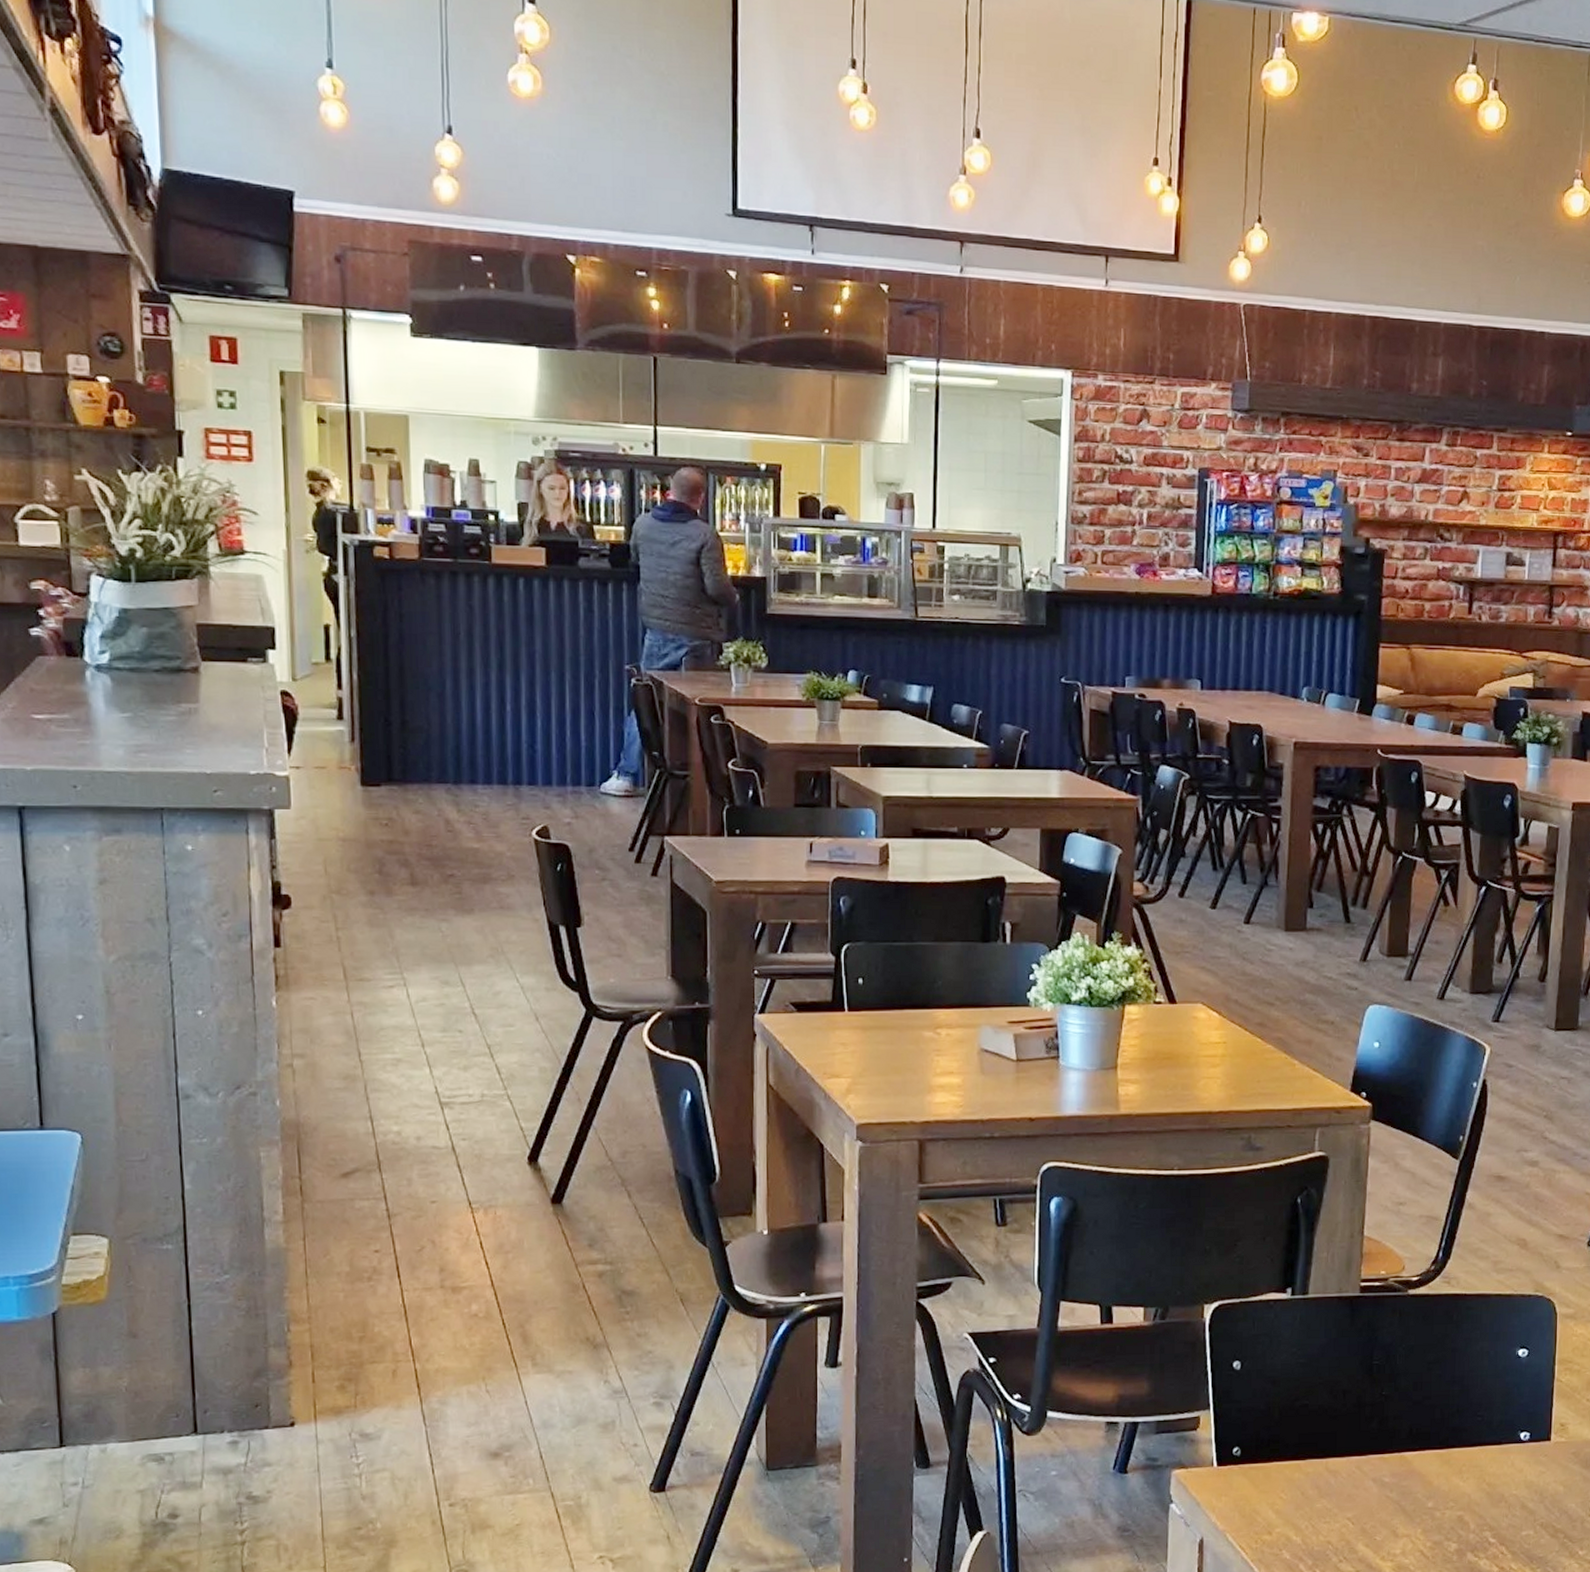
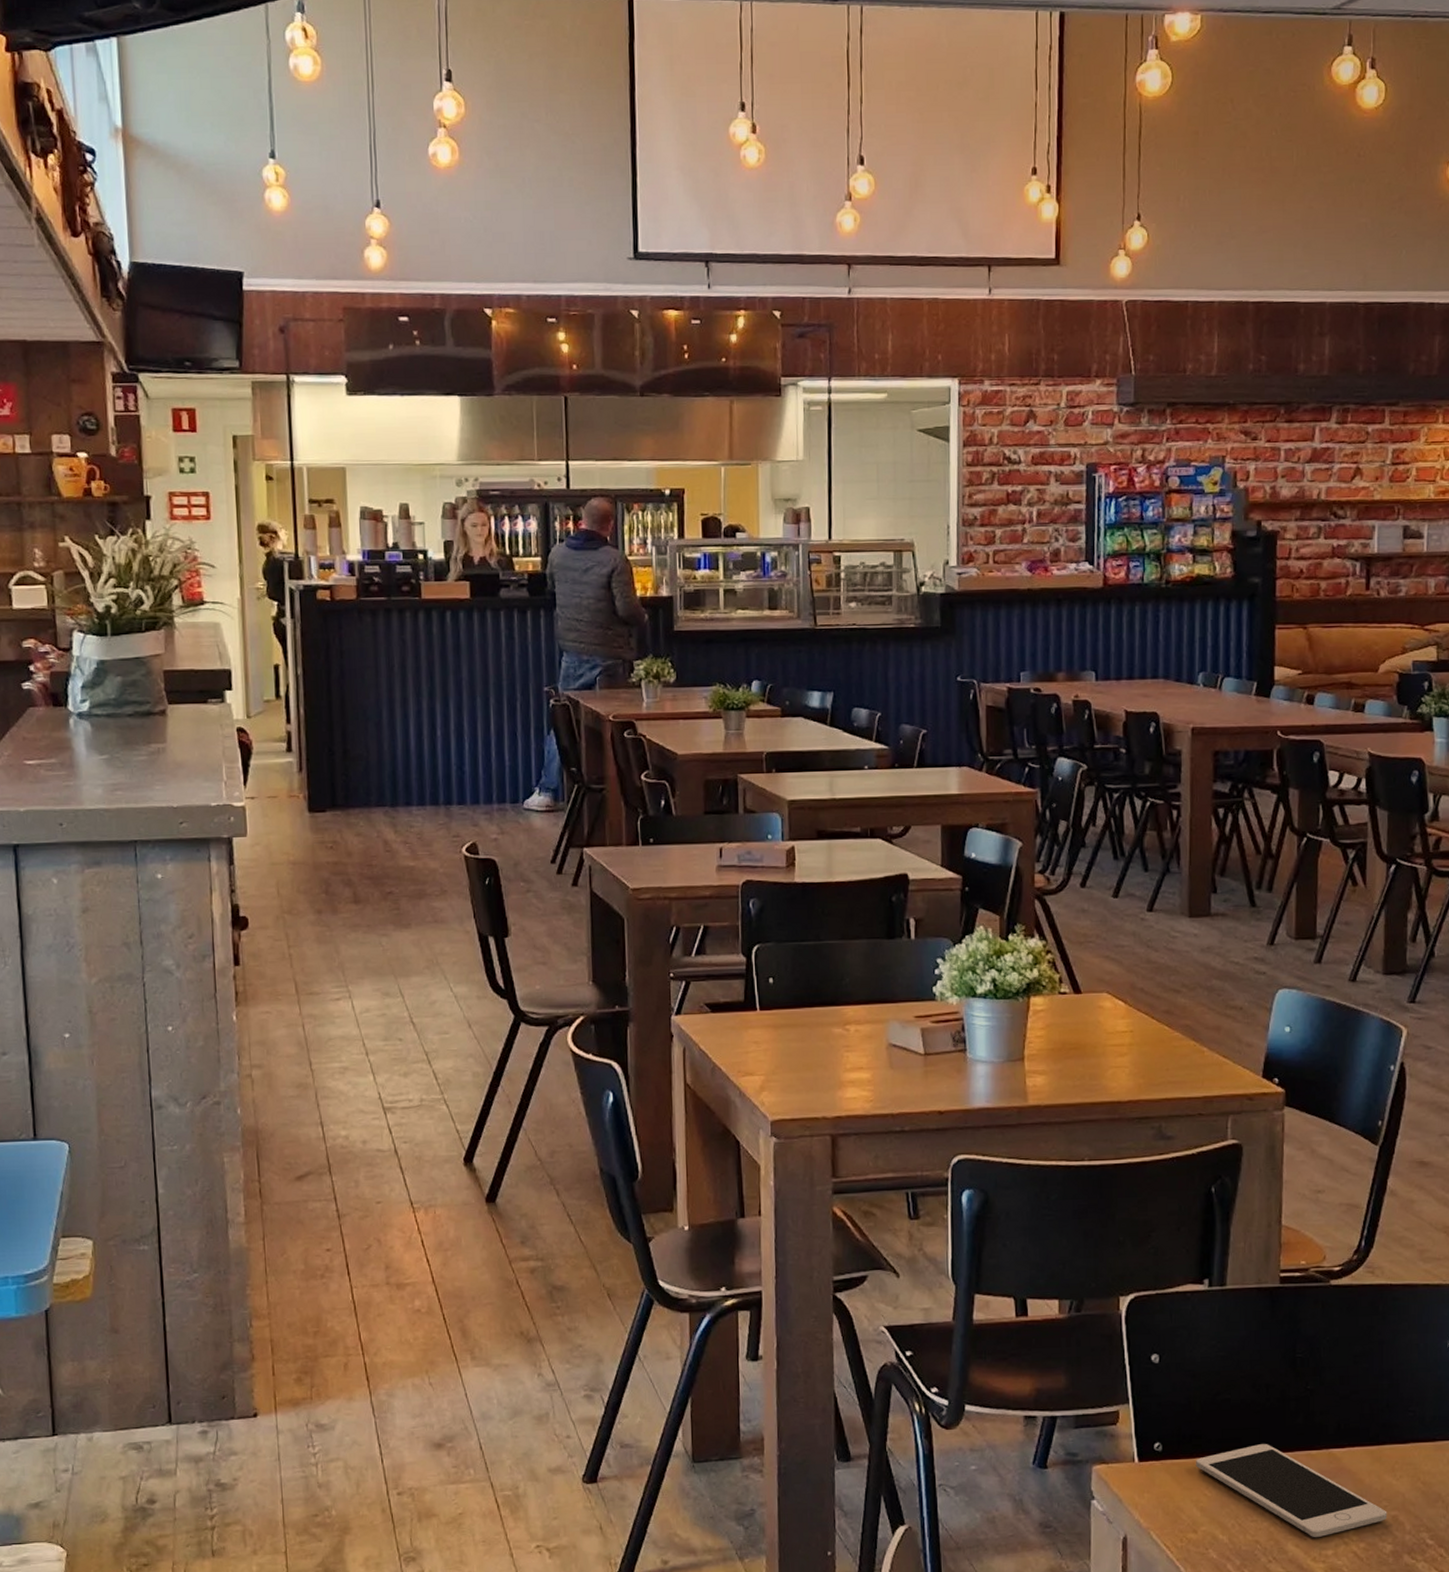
cell phone: none [1273,1448,1454,1537] -> present [1196,1444,1388,1537]

